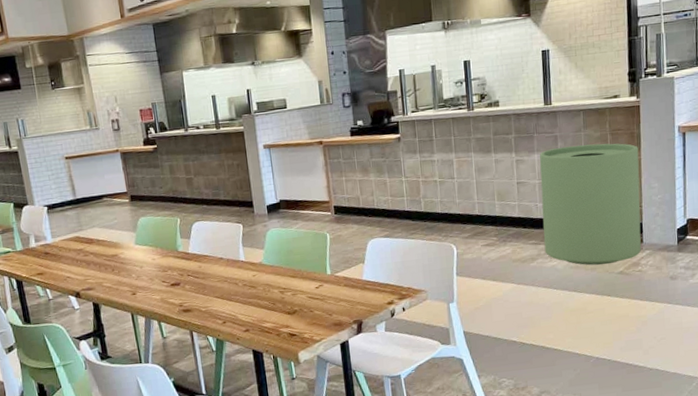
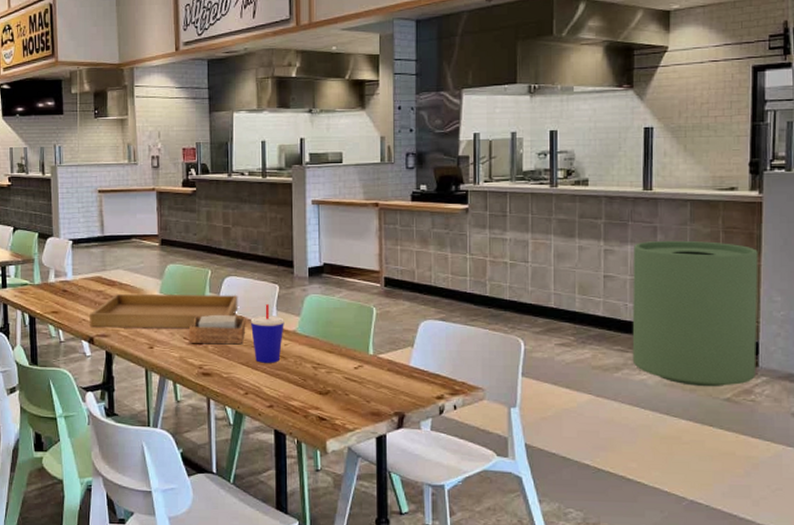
tray: none [73,238,208,283] -> present [90,294,238,328]
napkin holder: none [166,255,218,285] -> present [188,314,246,345]
beverage cup: none [220,242,251,294] -> present [250,304,284,363]

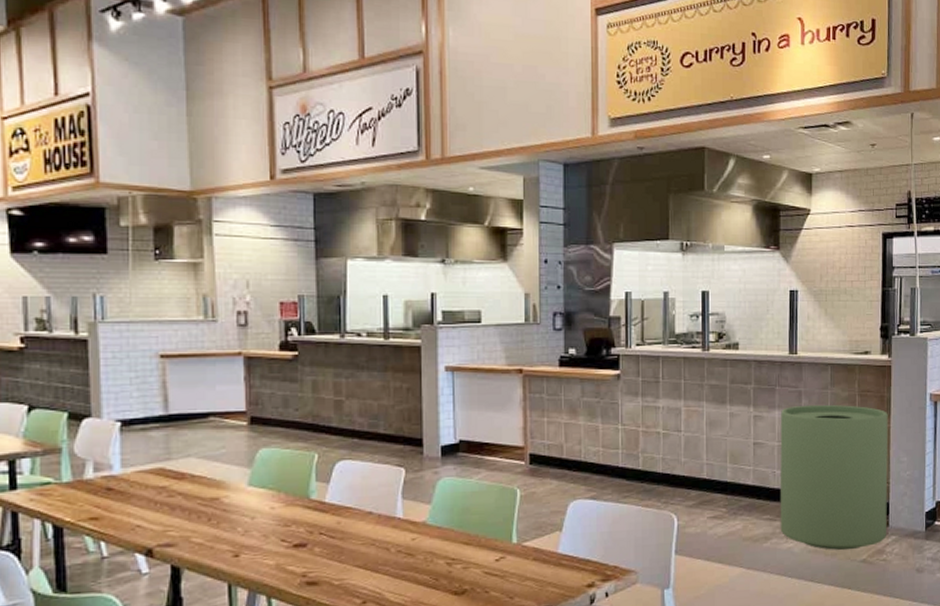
tray: present [90,294,238,328] -> none [147,483,354,535]
napkin holder: present [188,314,246,345] -> none [287,507,364,546]
beverage cup: present [250,304,284,363] -> none [368,492,412,564]

